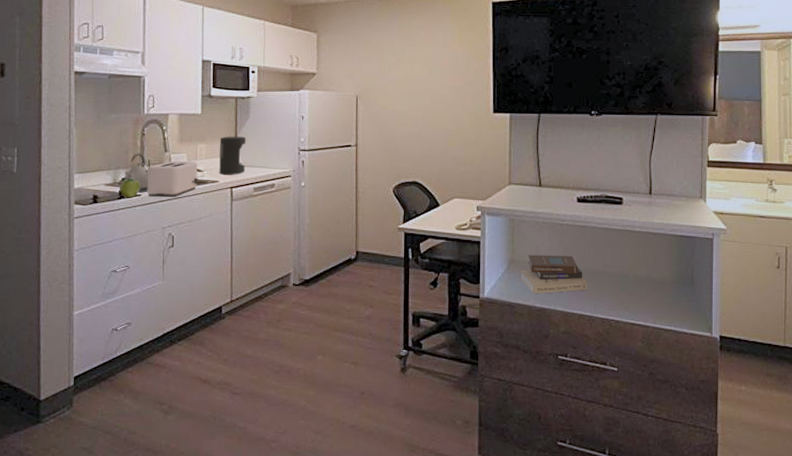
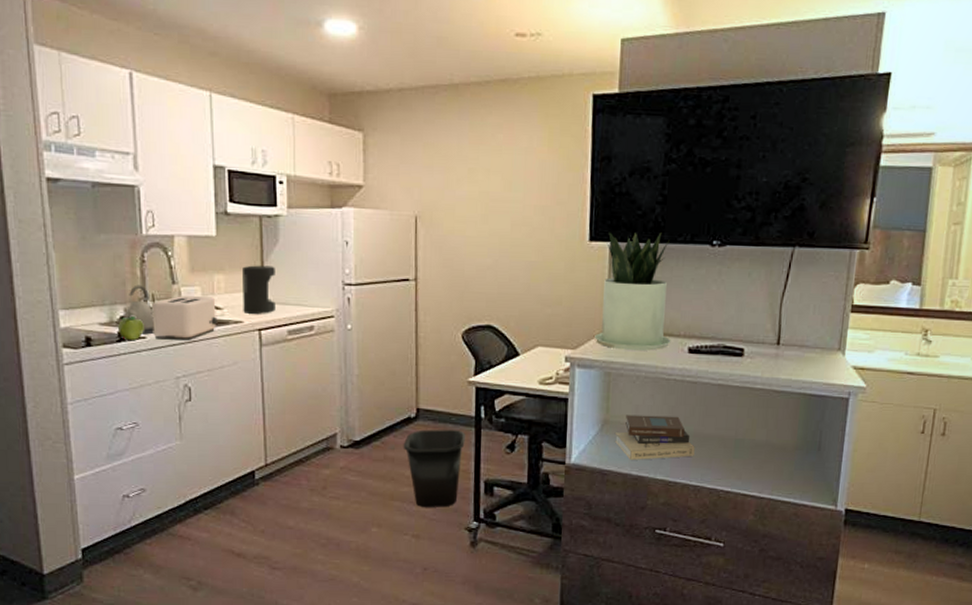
waste bin: none [344,268,397,337] -> present [403,429,466,507]
planter: none [500,105,562,201] -> present [594,232,671,351]

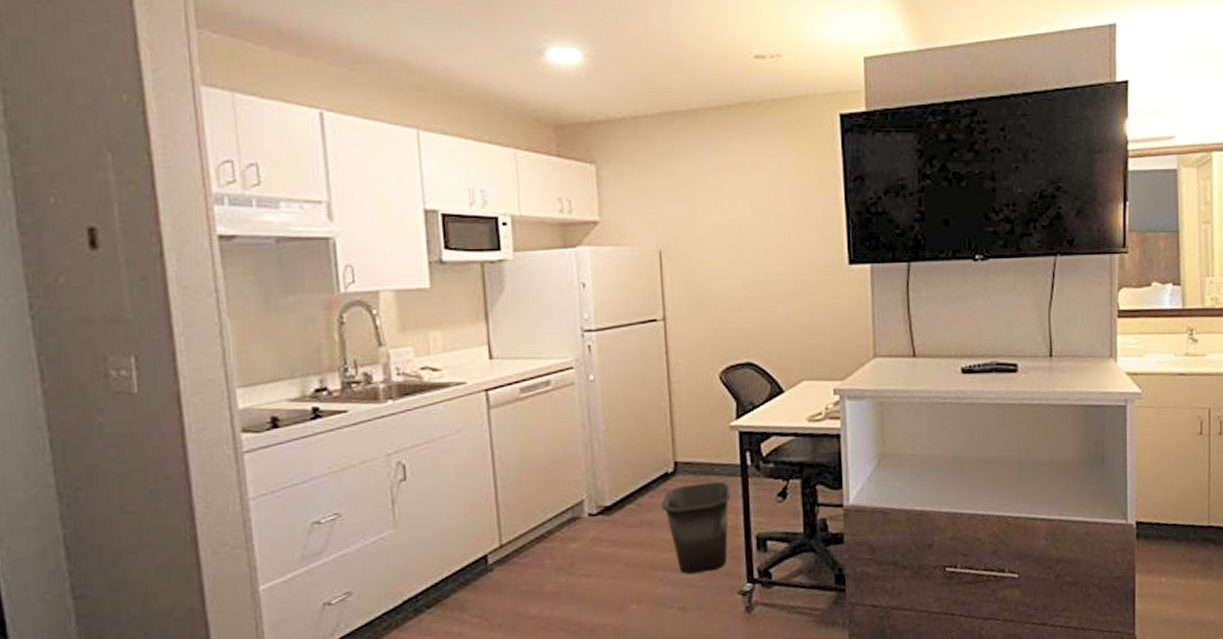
fruit: present [117,316,146,340] -> none [311,388,347,416]
kettle: present [124,284,154,336] -> none [319,350,358,410]
toaster: present [152,296,218,342] -> none [354,357,436,413]
coffee maker: present [243,265,275,314] -> none [463,317,504,373]
planter: present [594,232,671,351] -> none [863,250,943,377]
books: present [615,415,695,460] -> none [894,441,978,494]

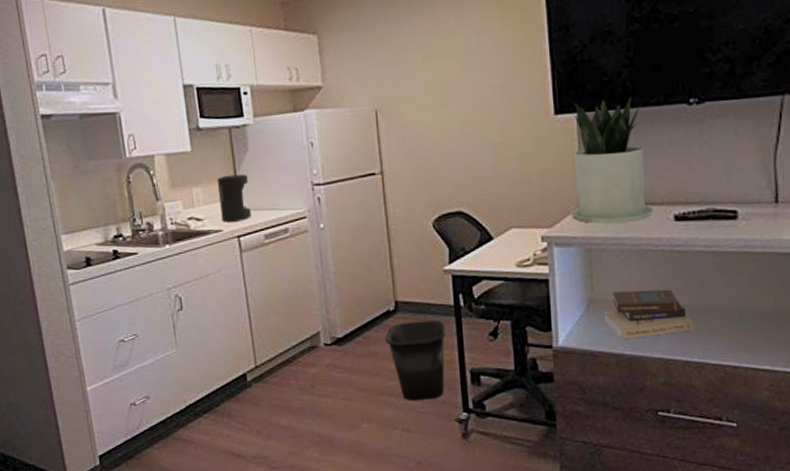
coffee maker: none [463,317,504,373] -> present [218,174,251,222]
planter: none [863,250,943,377] -> present [570,97,654,224]
books: none [894,441,978,494] -> present [603,289,693,339]

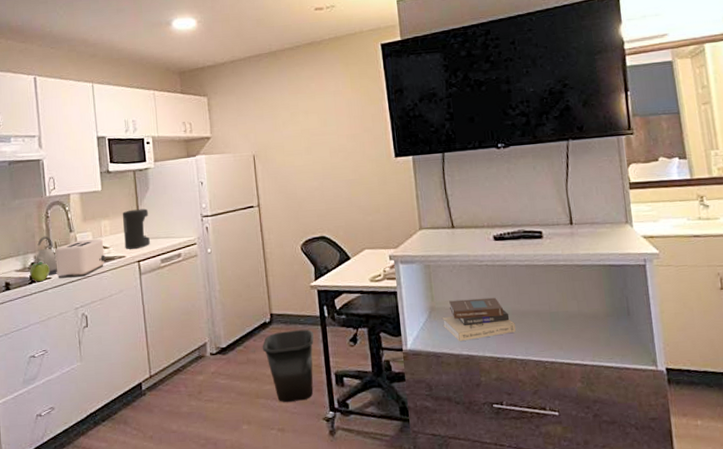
fruit: none [112,235,136,257] -> present [29,262,51,281]
kettle: none [117,204,145,252] -> present [34,236,57,277]
toaster: none [140,209,200,255] -> present [55,239,106,279]
planter: present [570,97,654,224] -> none [409,143,477,245]

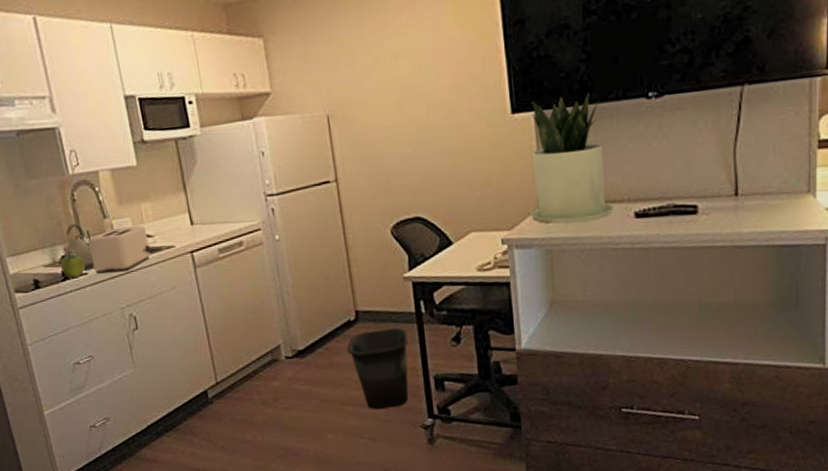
coffee maker: present [123,208,150,249] -> none [166,187,204,238]
planter: none [409,143,477,245] -> present [530,92,614,225]
books: present [443,297,516,341] -> none [566,287,655,339]

